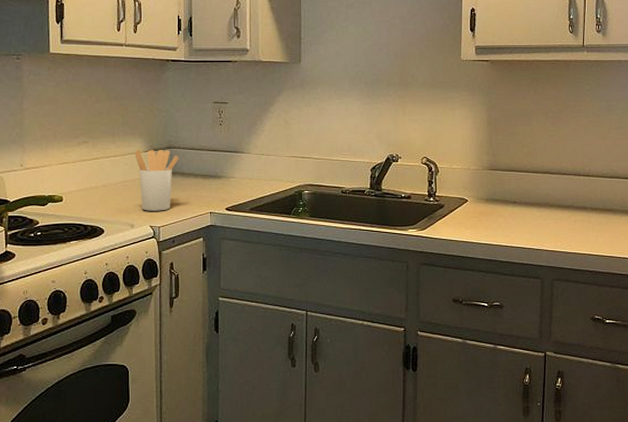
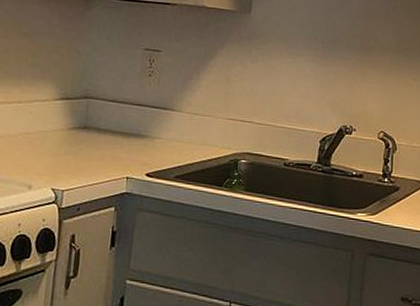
utensil holder: present [134,149,179,211] -> none [42,96,96,172]

